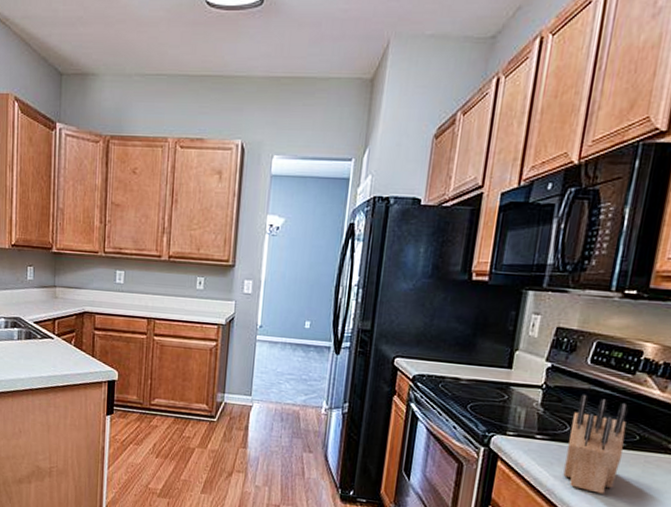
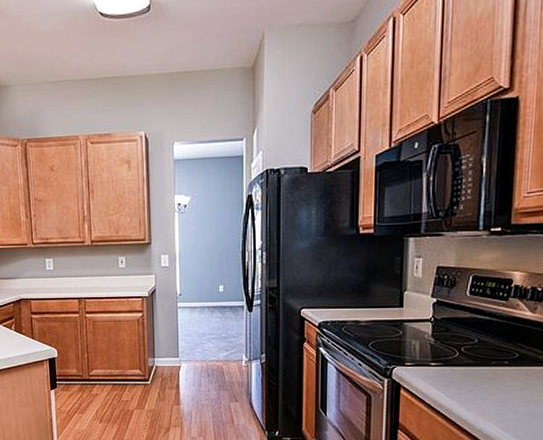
knife block: present [563,394,628,494] -> none [458,322,507,408]

